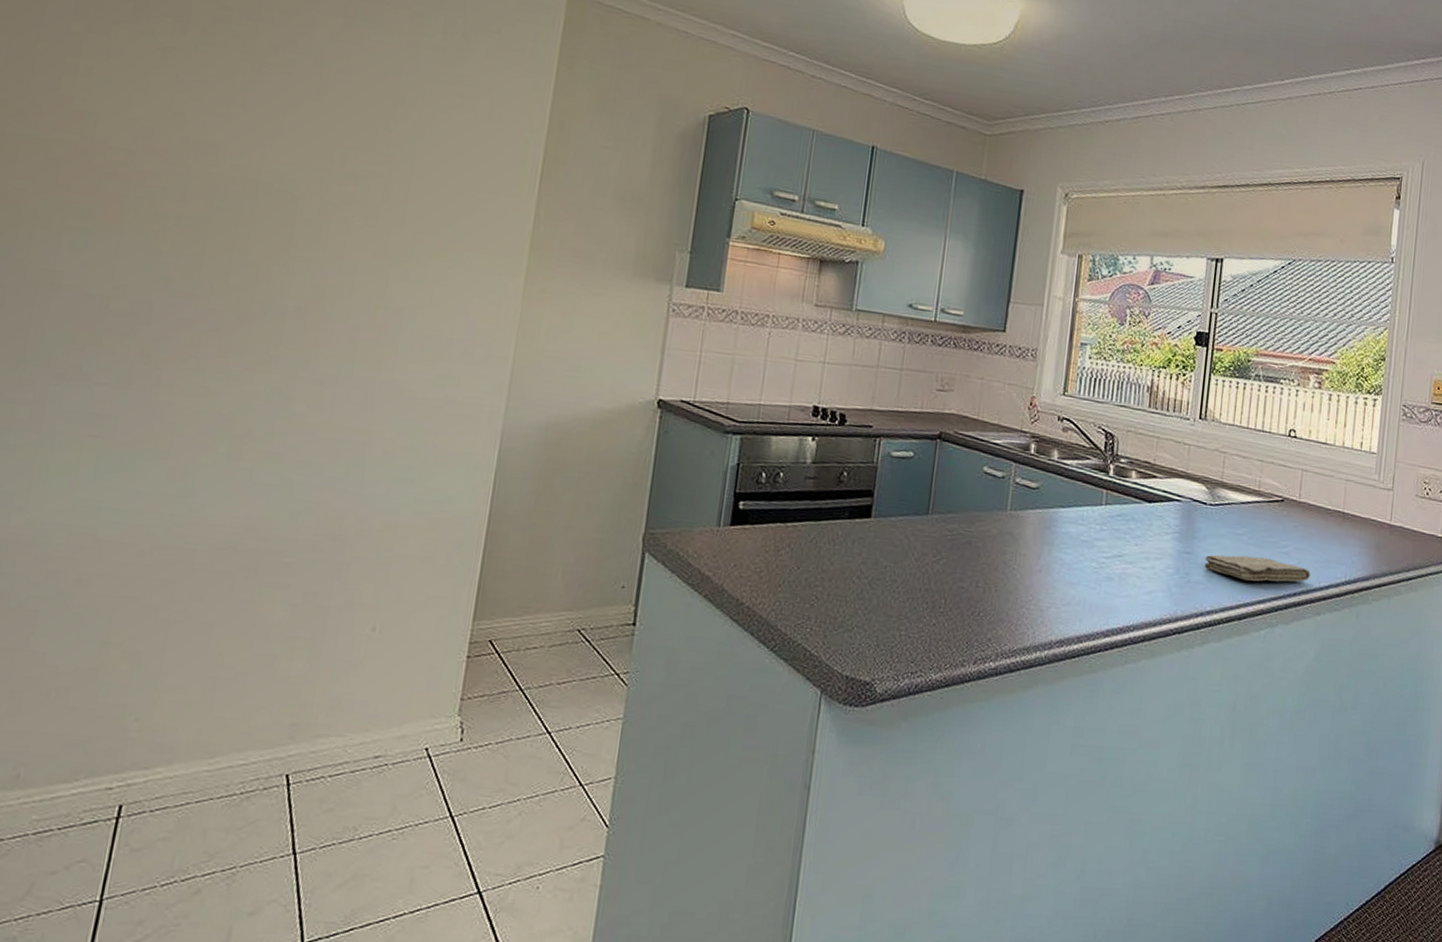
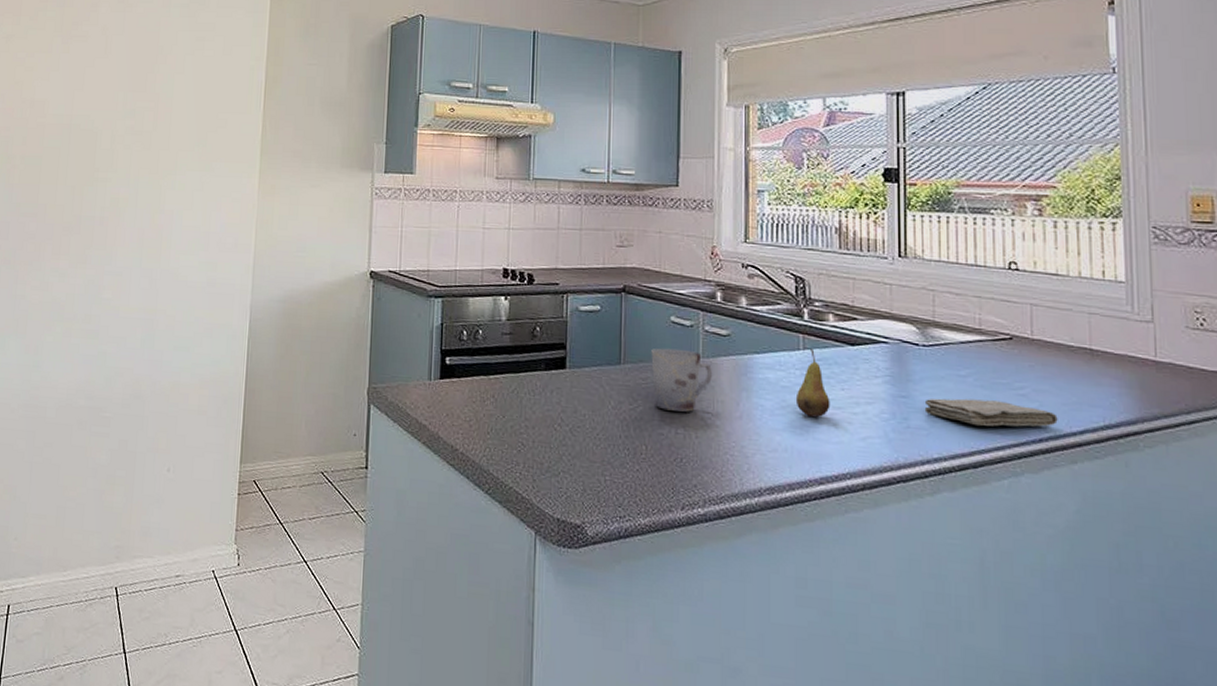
cup: none [958,499,1018,565] -> present [651,348,712,412]
fruit: none [1092,504,1124,571] -> present [795,348,830,417]

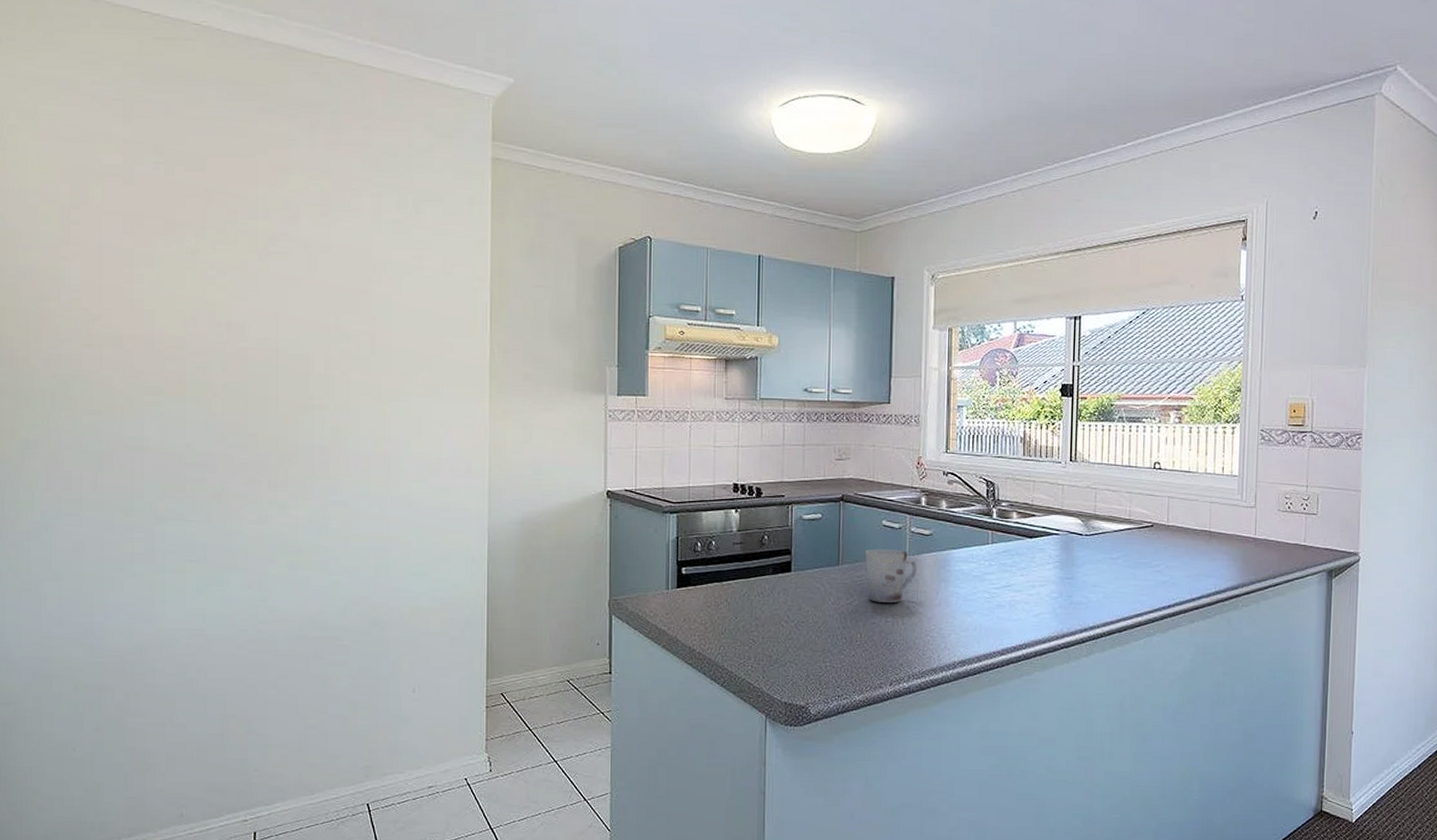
fruit: present [795,348,830,417] -> none [984,542,1012,599]
washcloth: present [924,398,1058,427] -> none [1084,577,1183,599]

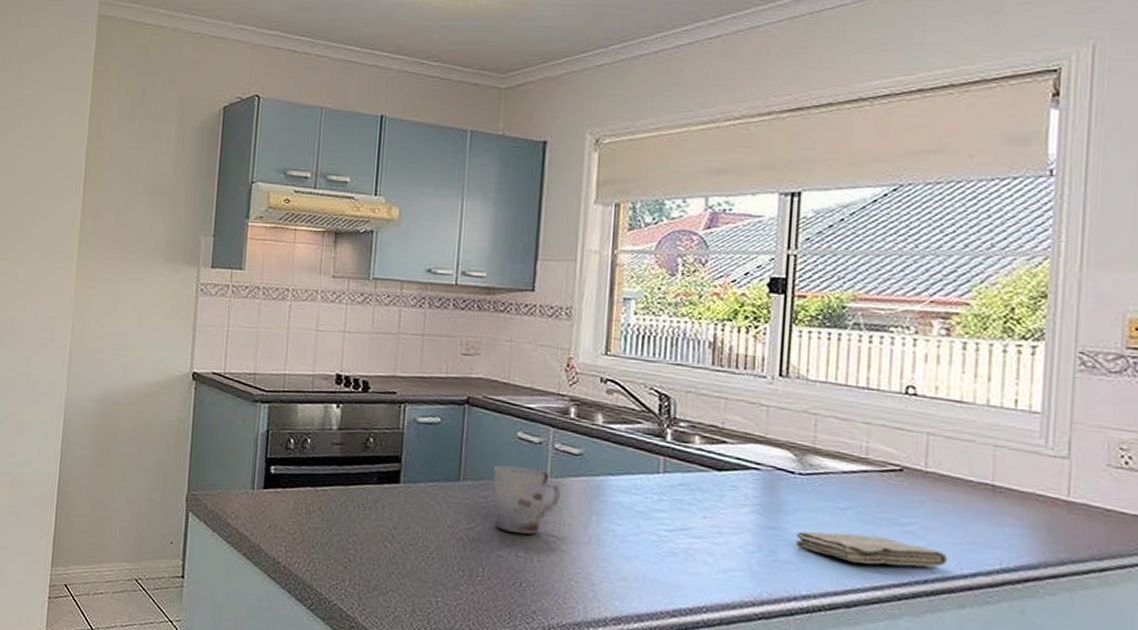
washcloth: none [1084,577,1183,599] -> present [795,531,948,567]

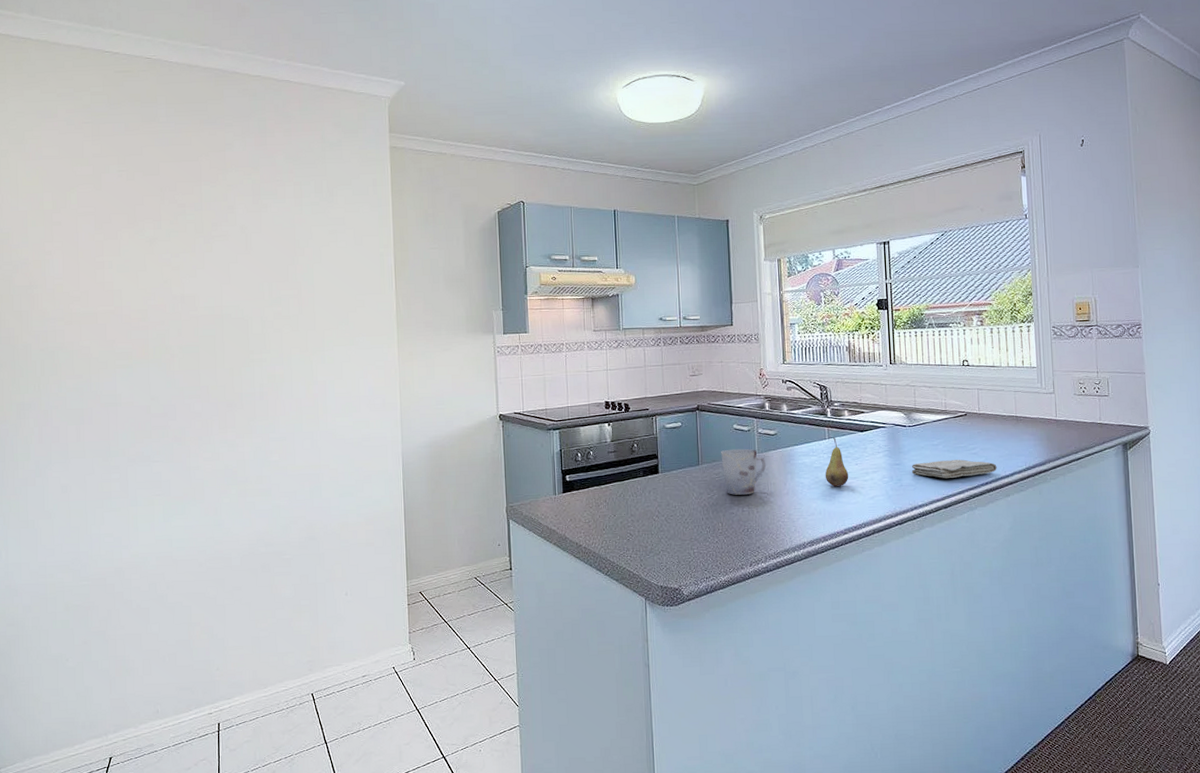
fruit: none [650,472,690,546] -> present [825,437,849,486]

